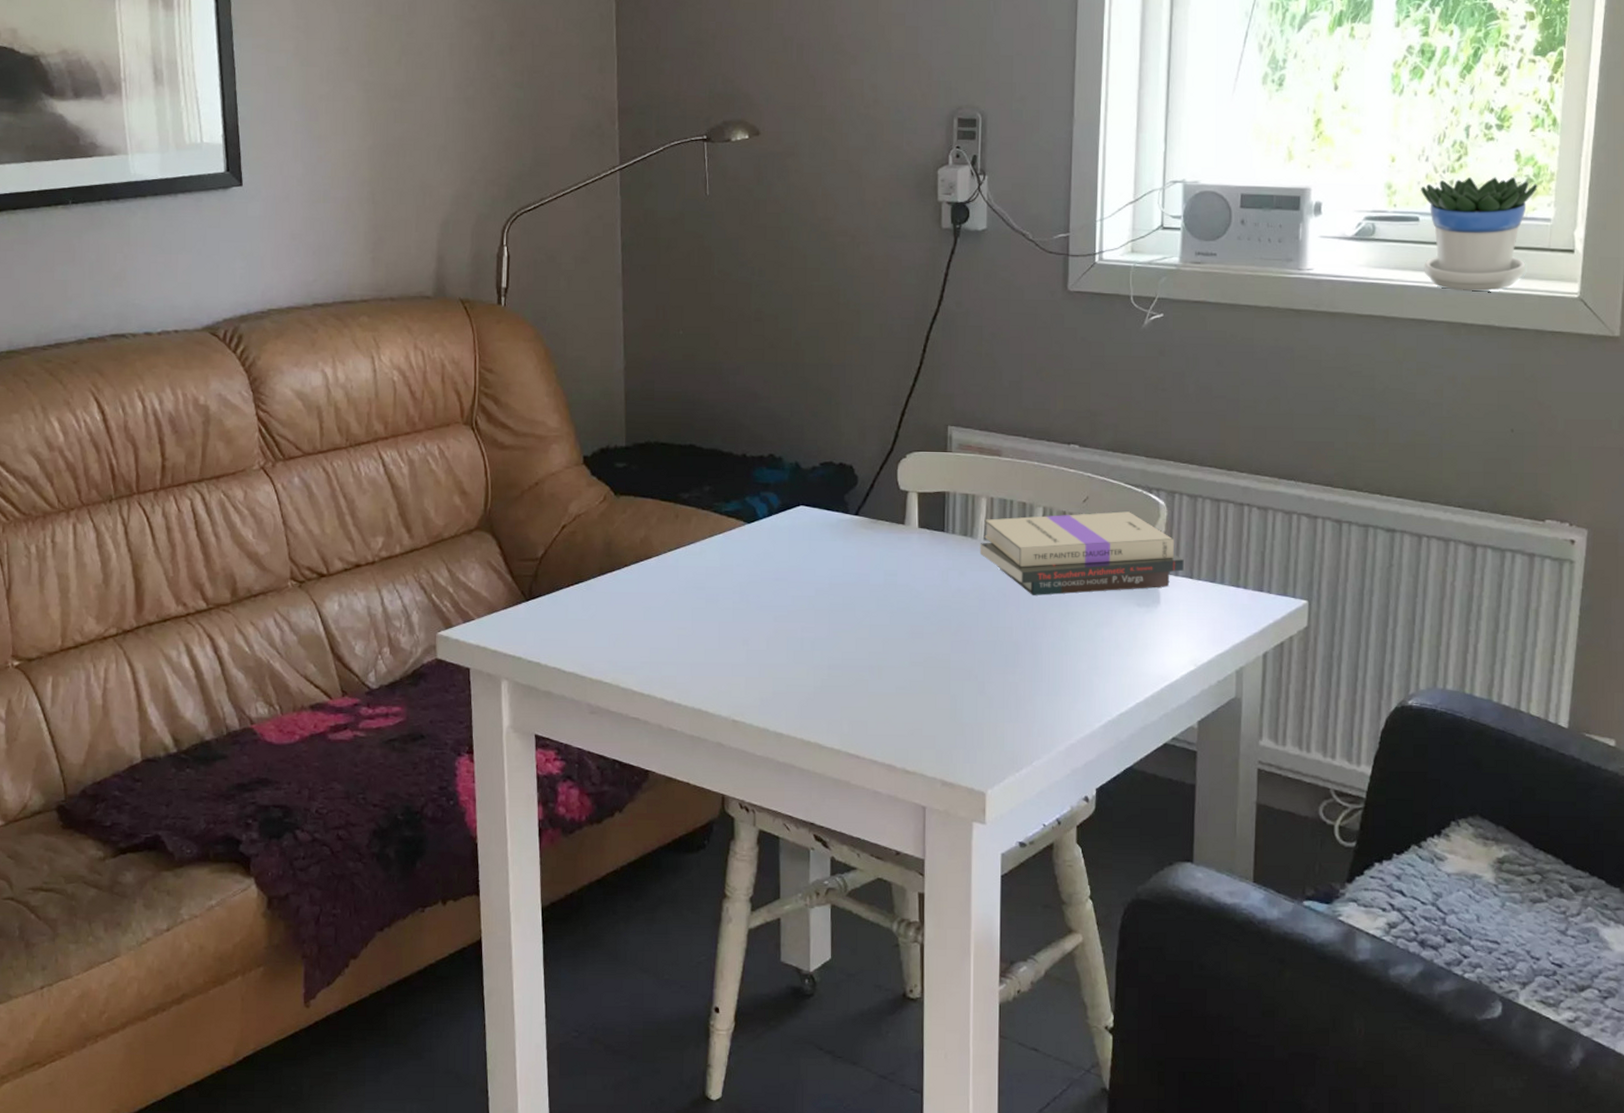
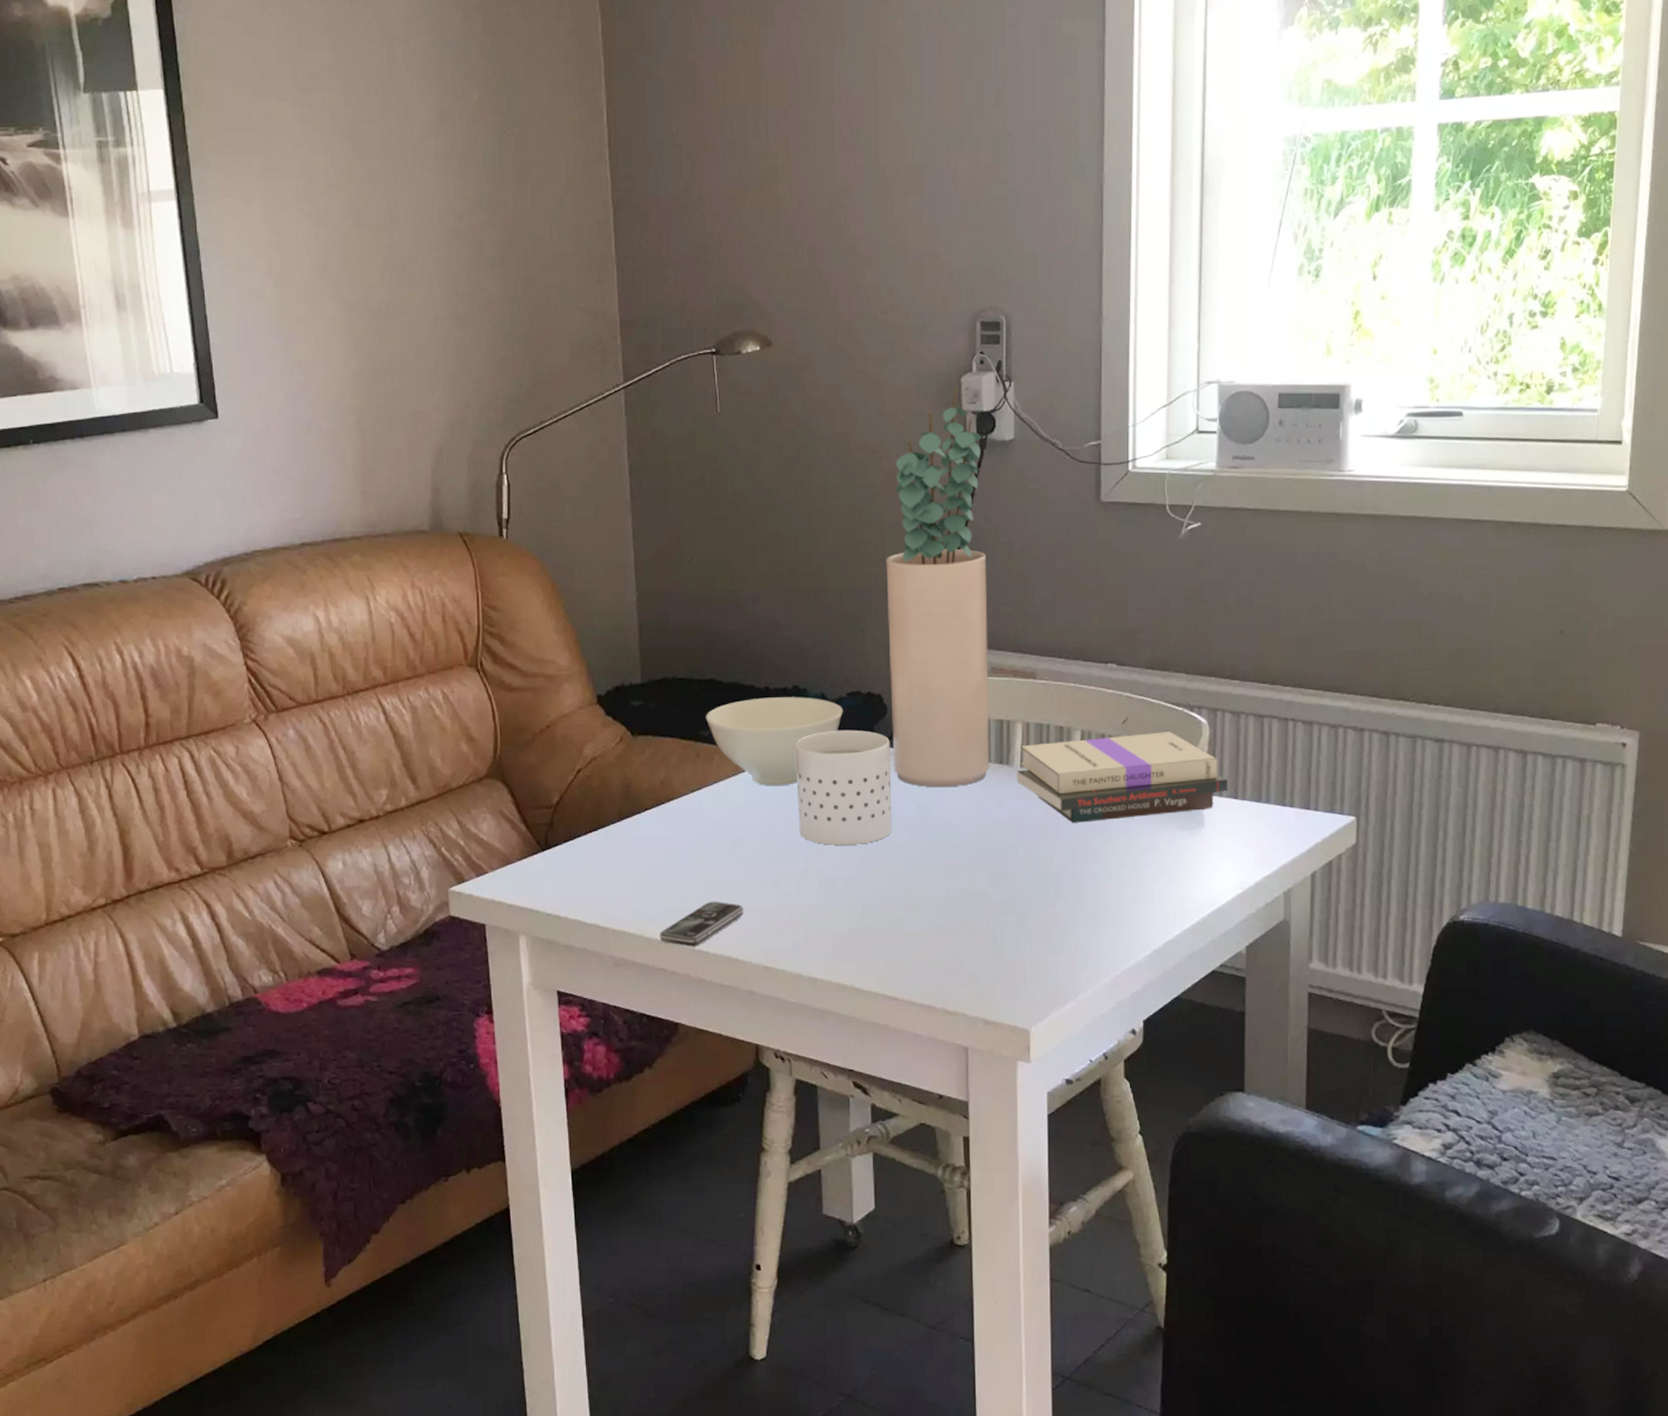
mobile phone: none [634,655,715,698] -> present [660,901,743,947]
bowl: none [685,464,816,549] -> present [705,697,843,786]
mug: none [768,497,860,607] -> present [794,729,892,845]
vase: none [861,179,957,556] -> present [886,387,990,788]
flowerpot: present [1421,176,1538,292] -> none [1464,367,1584,488]

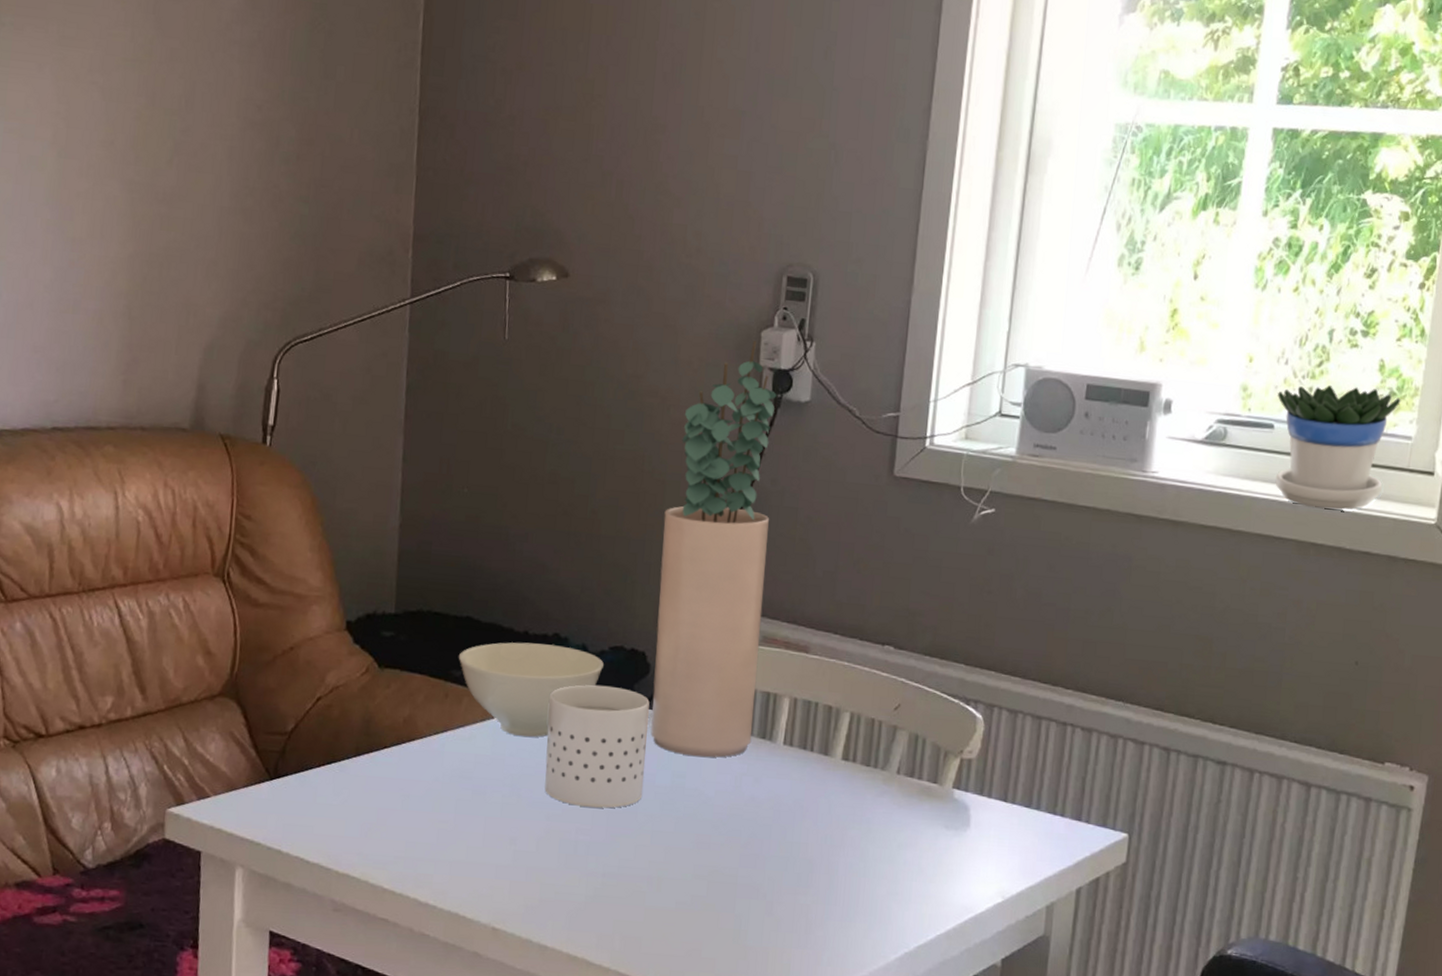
mobile phone: present [660,901,743,947] -> none [385,852,477,899]
books: present [1016,731,1228,823] -> none [778,721,999,810]
flowerpot: none [1464,367,1584,488] -> present [1275,384,1401,511]

